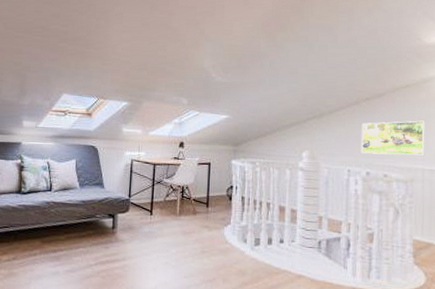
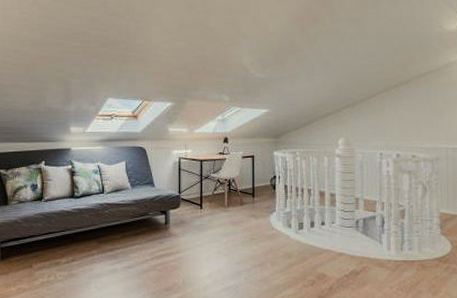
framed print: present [361,120,425,155] -> none [391,103,448,137]

